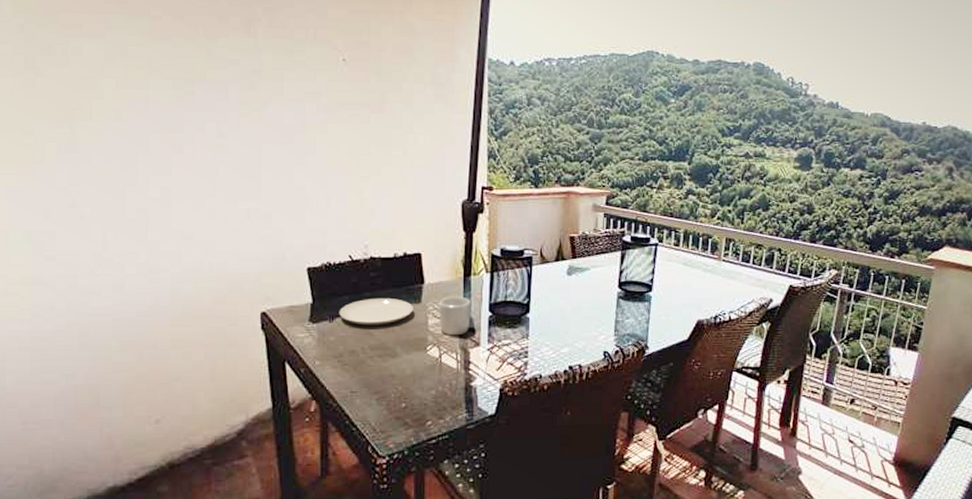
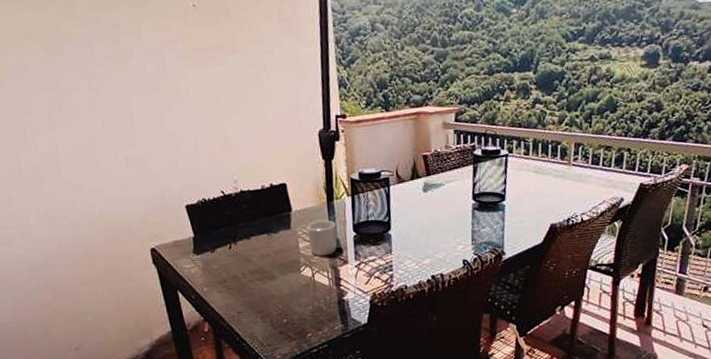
plate: present [339,297,413,326] -> none [218,226,285,253]

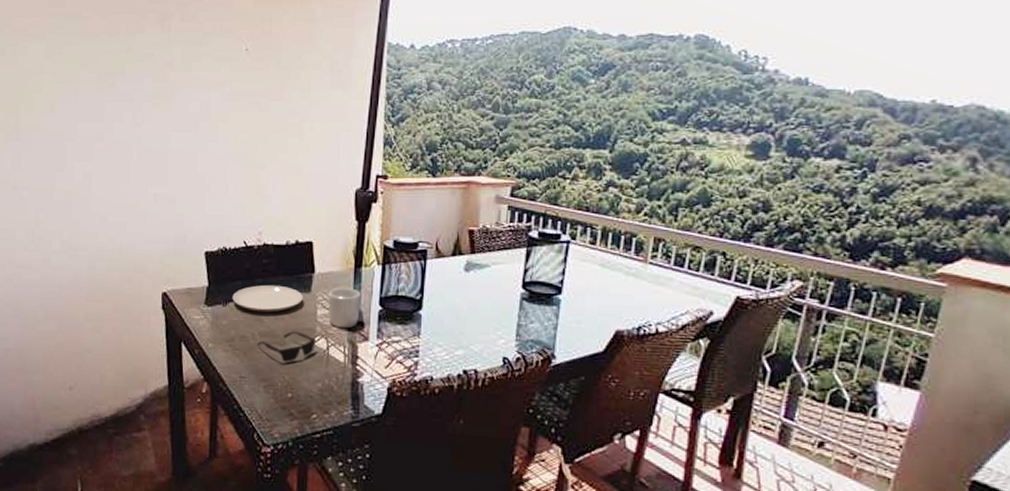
plate: none [218,226,285,253] -> present [232,284,303,313]
sunglasses: none [248,265,302,293] -> present [257,331,316,362]

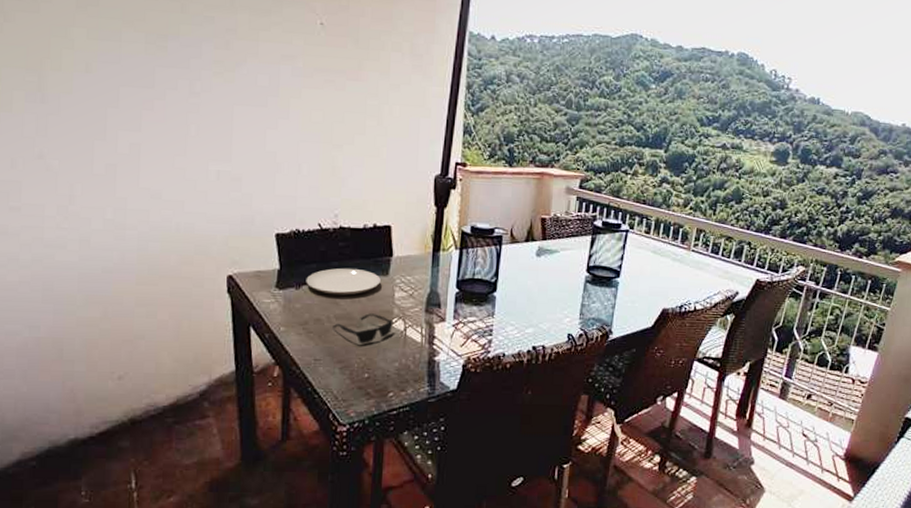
mug: present [328,287,360,329] -> none [406,271,438,310]

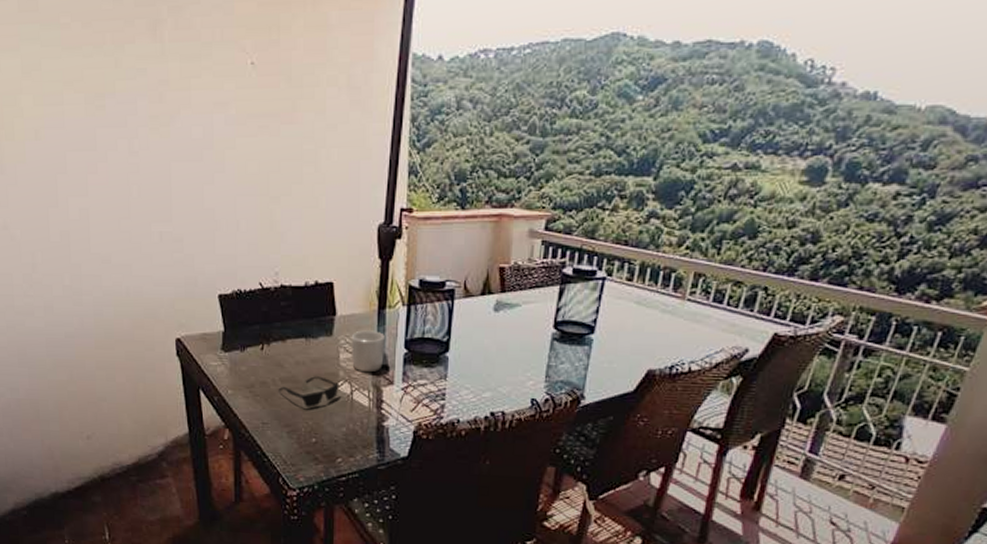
plate: present [306,267,381,296] -> none [250,328,324,358]
mug: none [406,271,438,310] -> present [351,330,385,373]

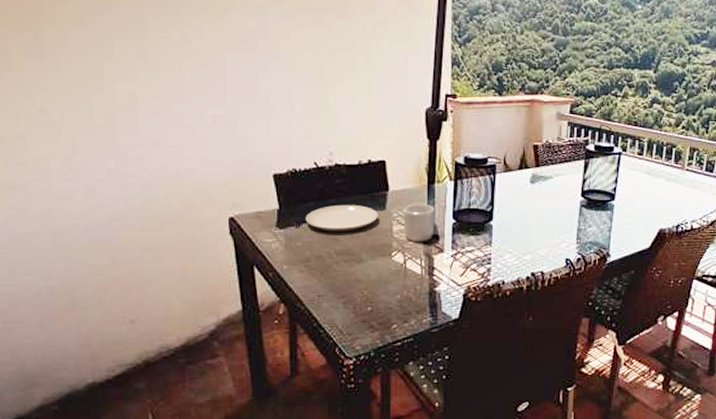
plate: none [250,328,324,358] -> present [305,204,378,232]
sunglasses: present [278,376,339,407] -> none [334,248,393,278]

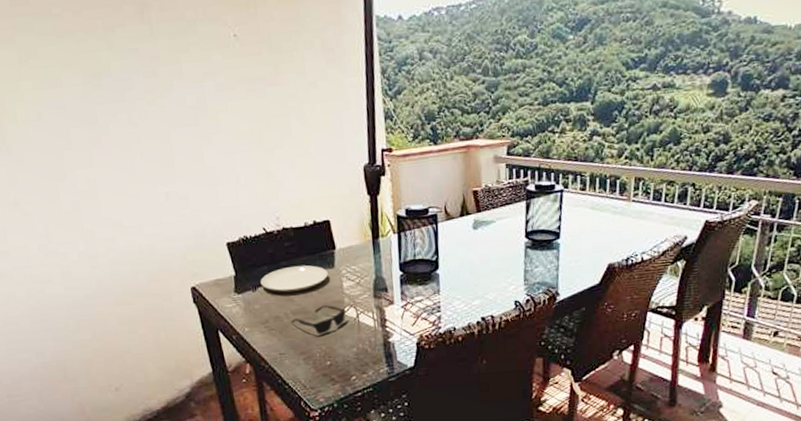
sunglasses: none [334,248,393,278] -> present [291,305,346,334]
mug: present [403,204,434,242] -> none [351,258,383,297]

